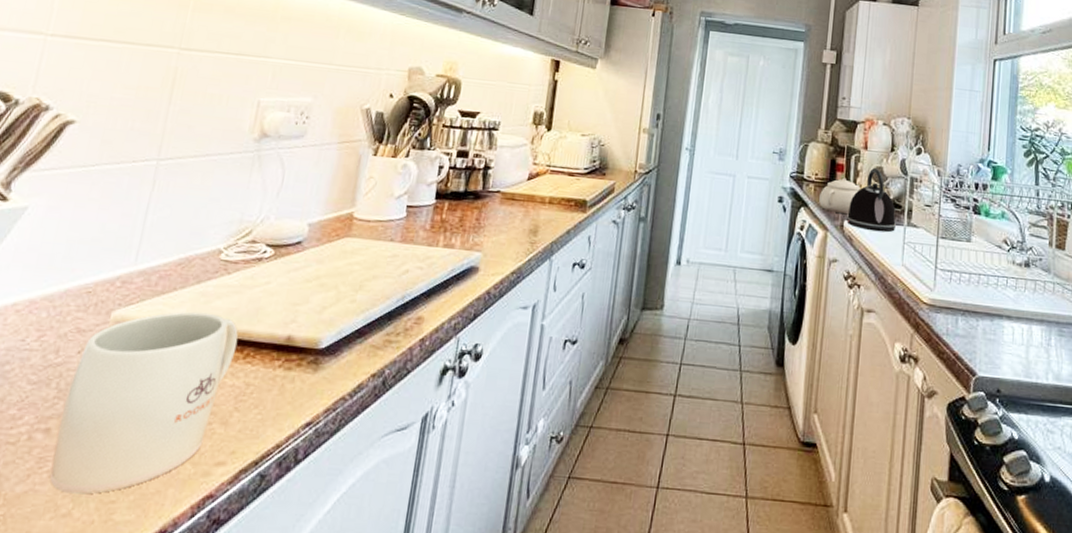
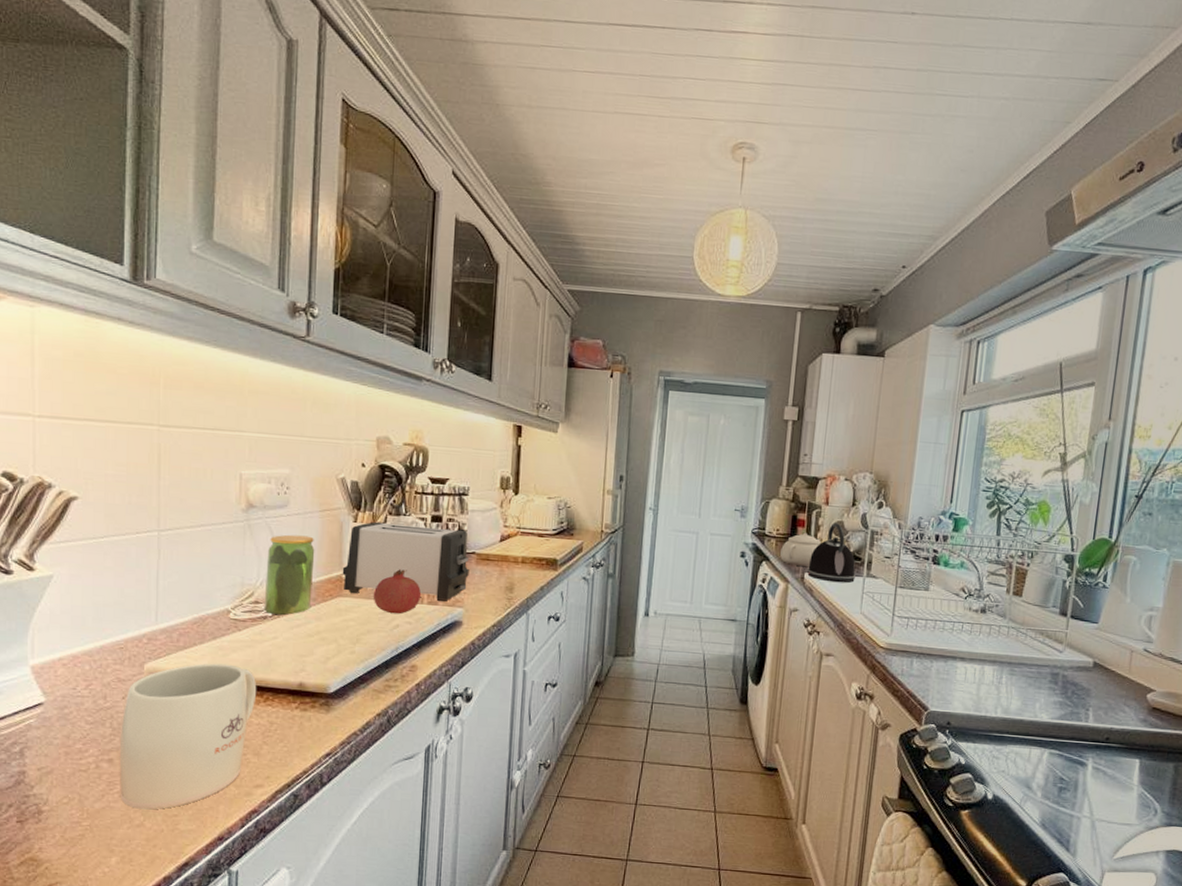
jar: none [260,167,328,257] -> present [264,534,315,615]
toaster: none [353,155,494,246] -> present [342,521,469,602]
fruit: none [384,208,437,259] -> present [373,569,421,615]

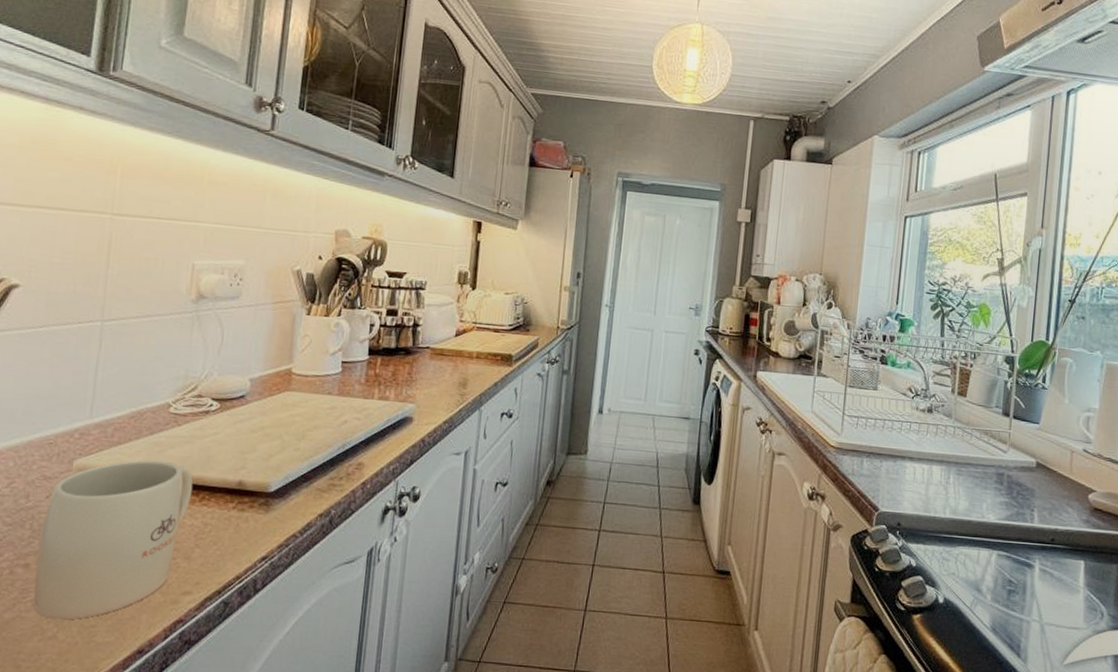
jar: present [264,534,315,615] -> none [206,326,265,410]
toaster: present [342,521,469,602] -> none [291,314,423,398]
fruit: present [373,569,421,615] -> none [322,363,372,410]
teapot: present [779,532,821,568] -> none [732,331,773,366]
kettle: present [807,523,857,584] -> none [760,322,807,382]

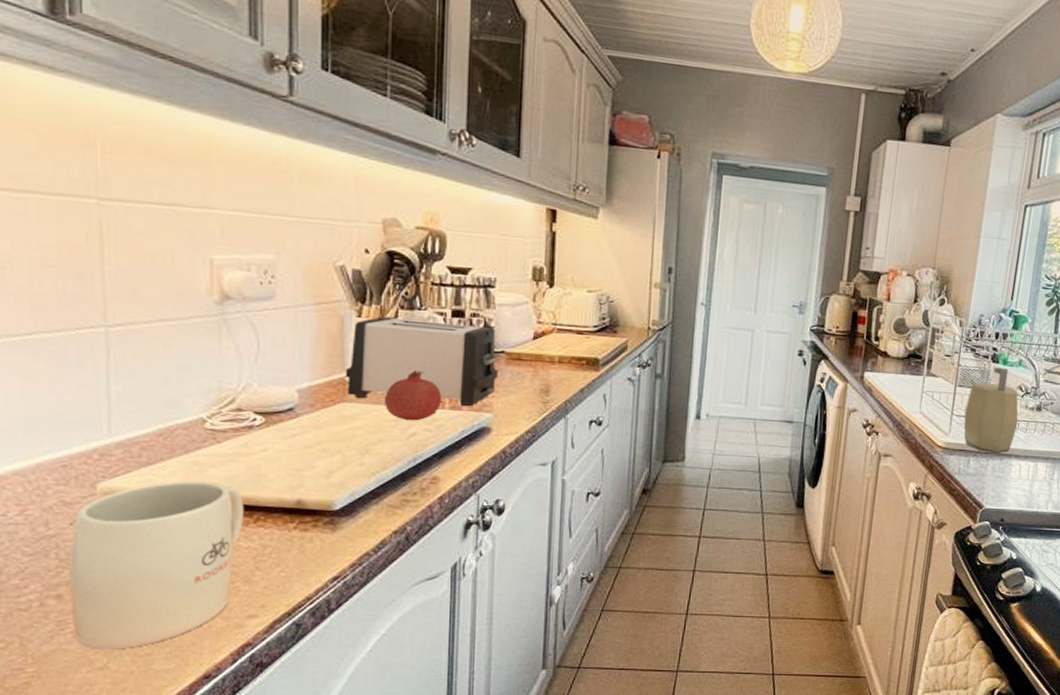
toaster: none [291,314,423,398] -> present [345,316,498,407]
fruit: none [322,363,372,410] -> present [384,370,441,421]
soap dispenser: none [855,368,910,456] -> present [963,367,1019,454]

